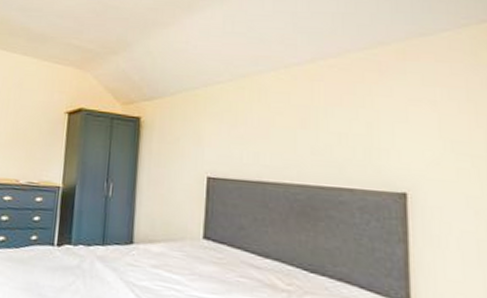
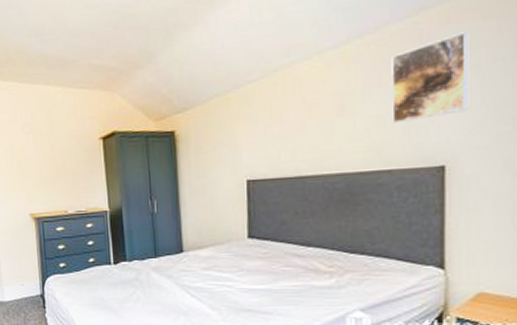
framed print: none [353,69,428,144] -> present [391,31,469,123]

